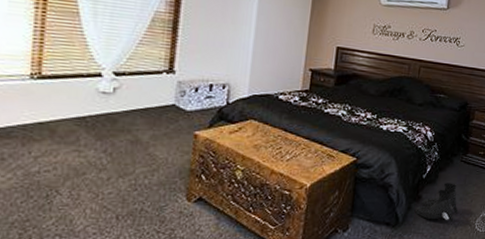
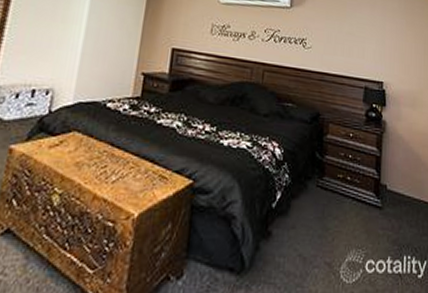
boots: present [415,183,459,222] -> none [264,214,318,269]

